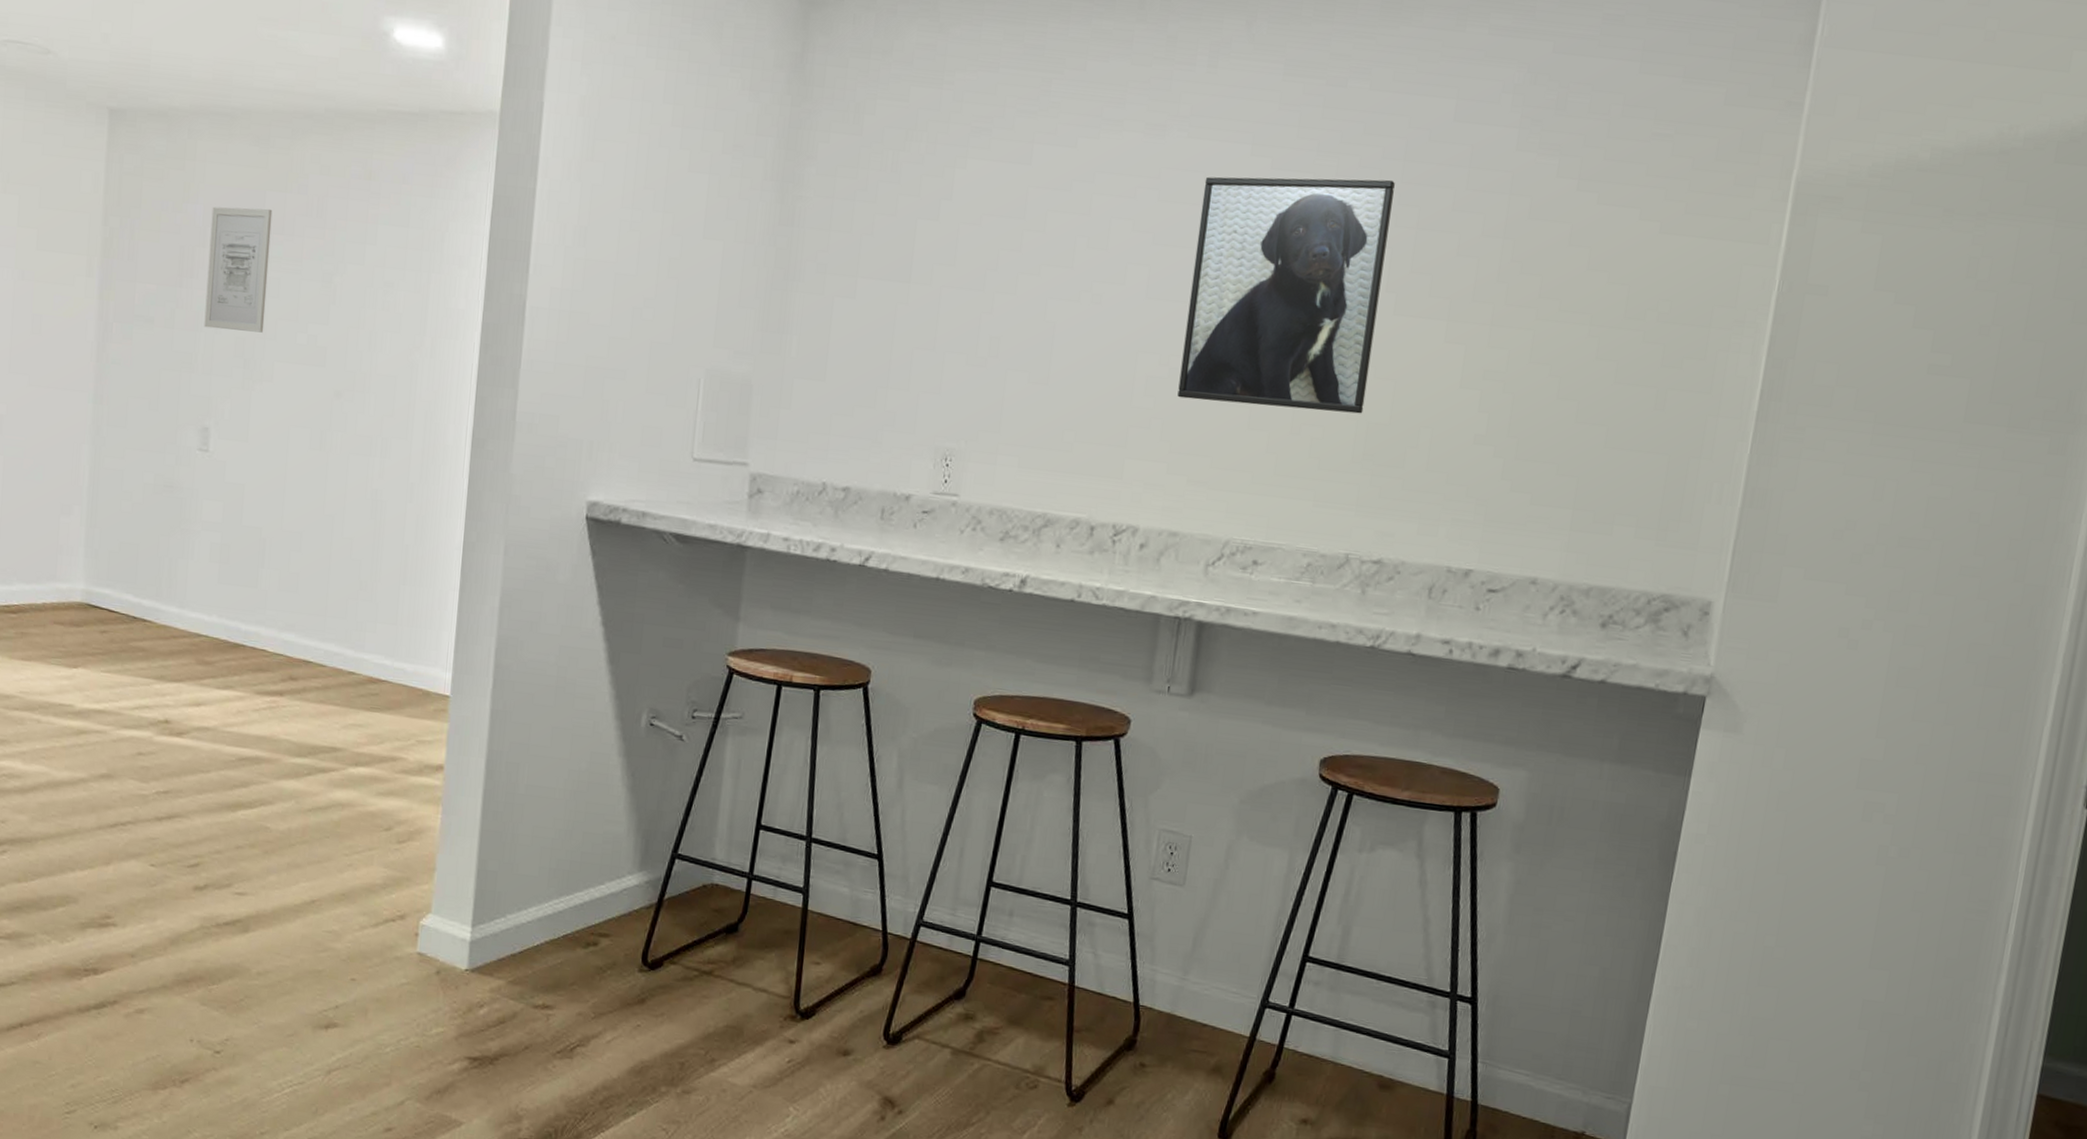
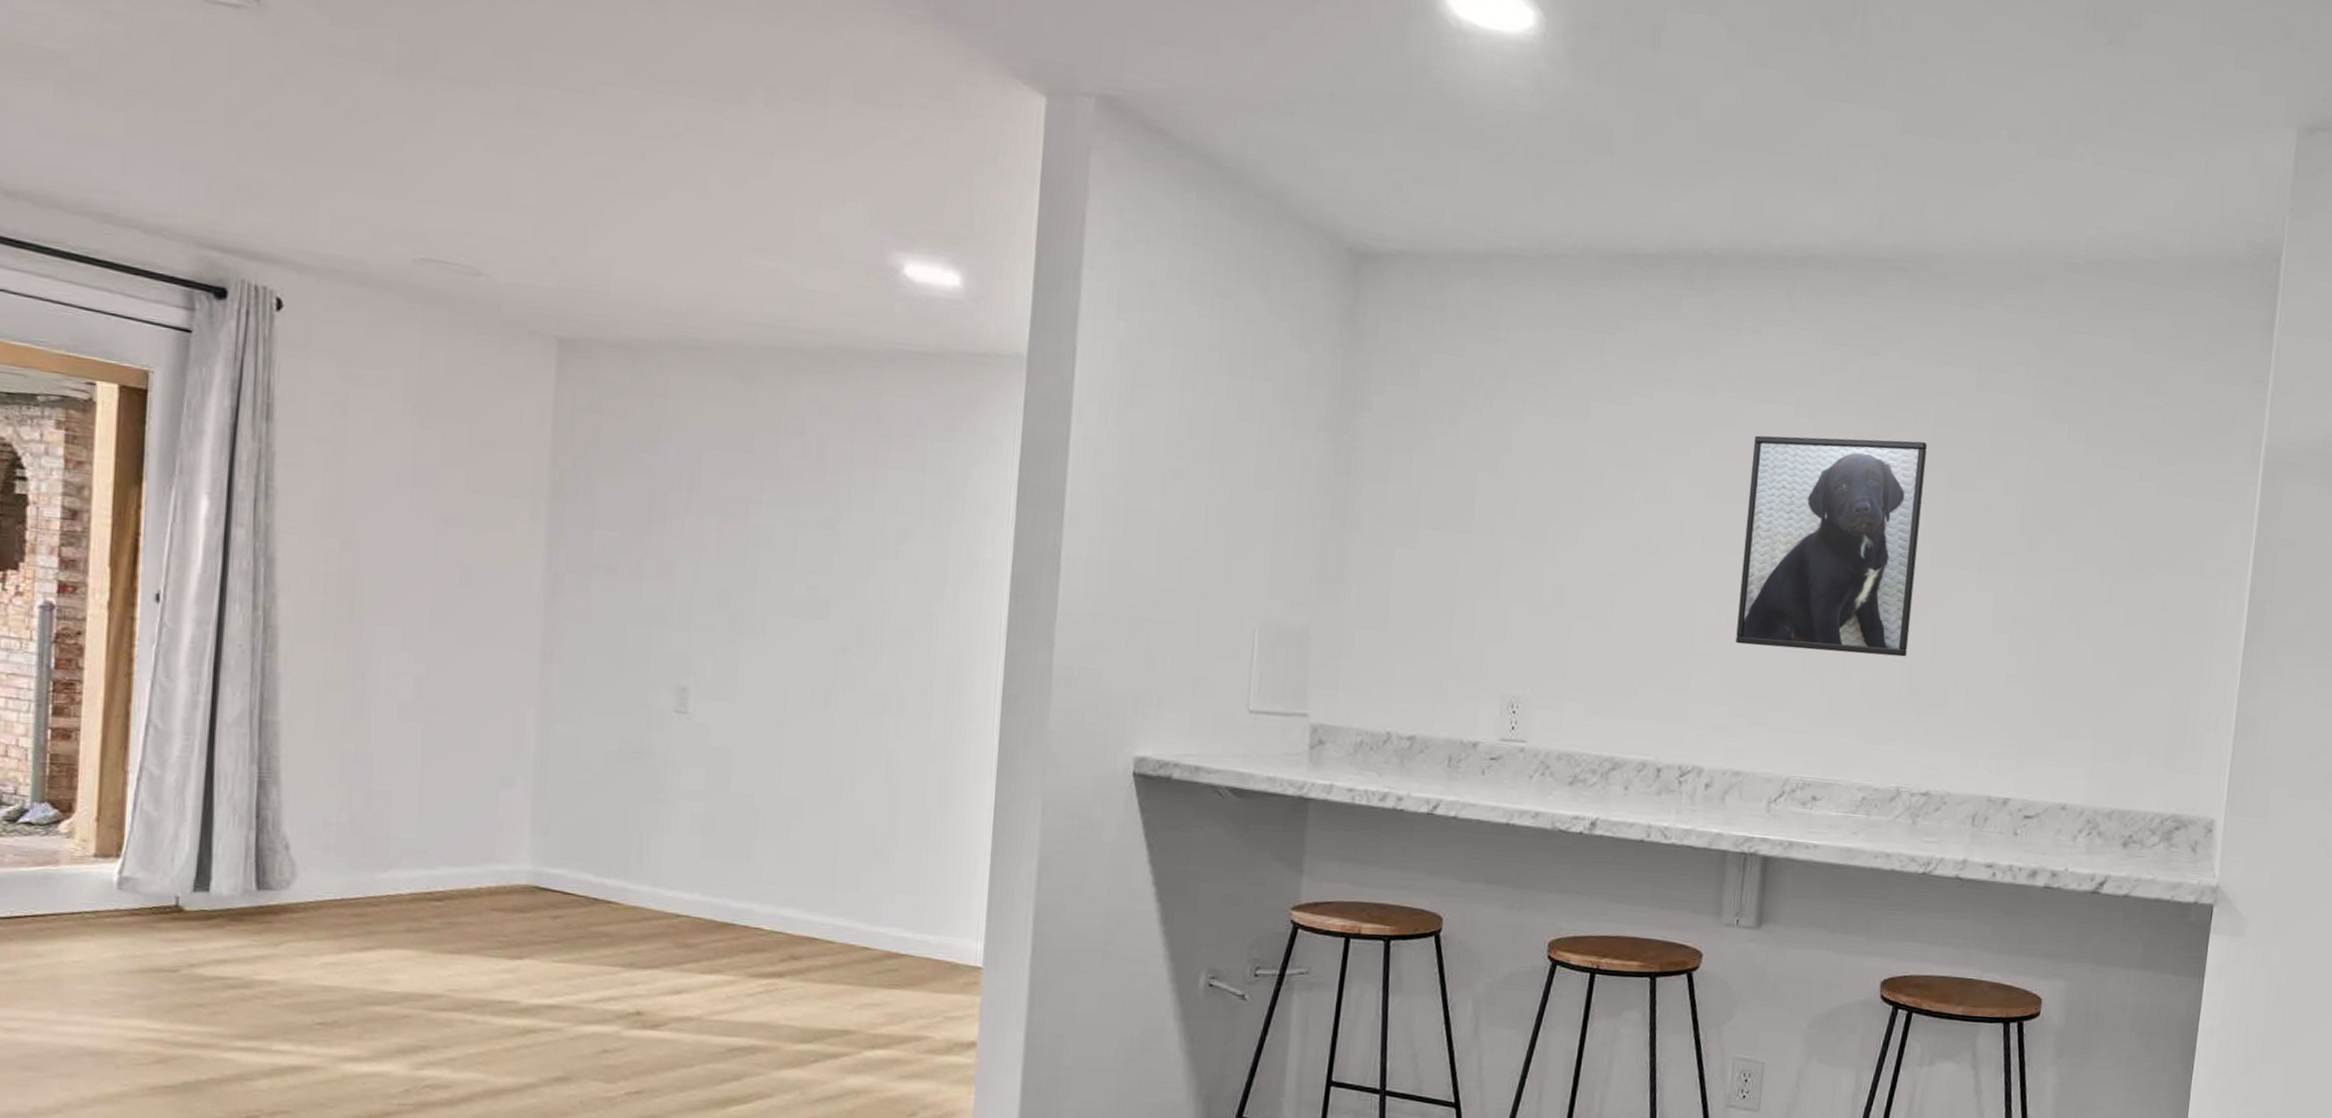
wall art: present [204,206,273,333] -> none [680,447,763,584]

